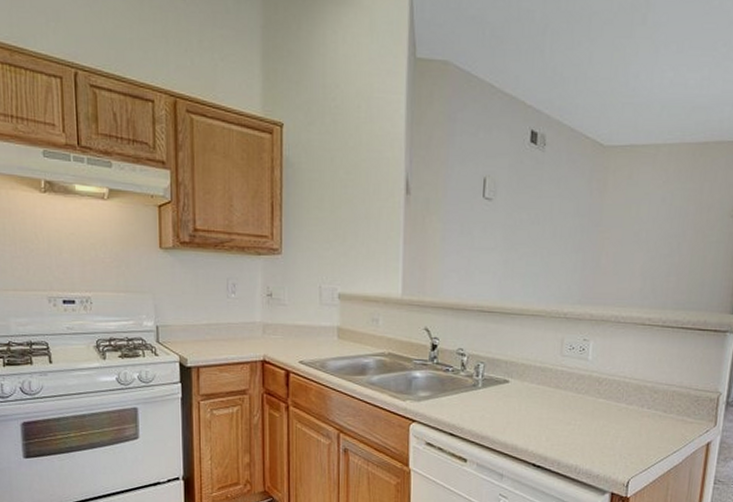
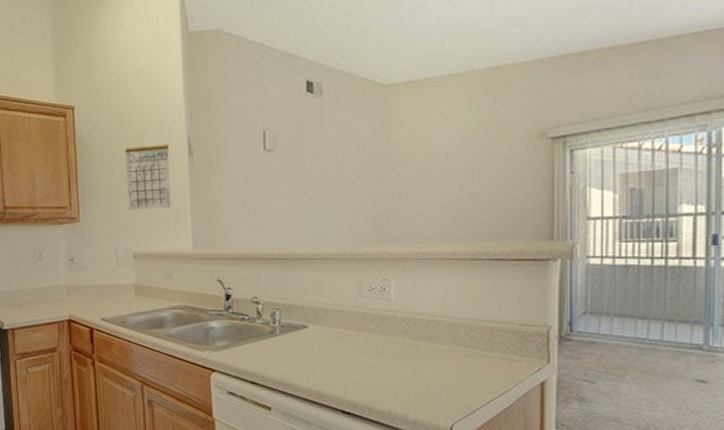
calendar: none [336,163,385,248] -> present [124,132,171,210]

